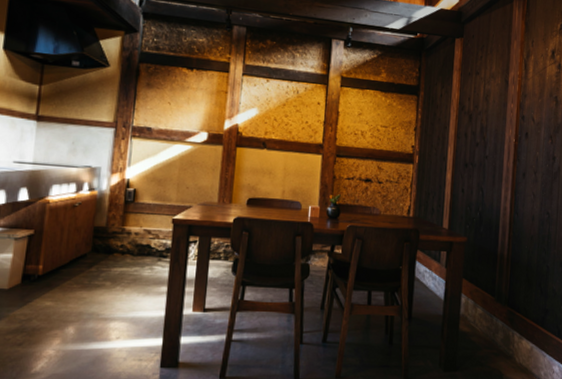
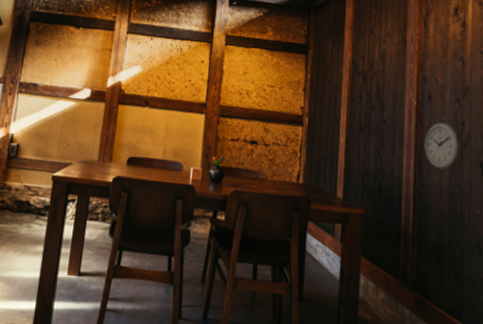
wall clock: none [520,157,550,199] -> present [424,122,459,170]

